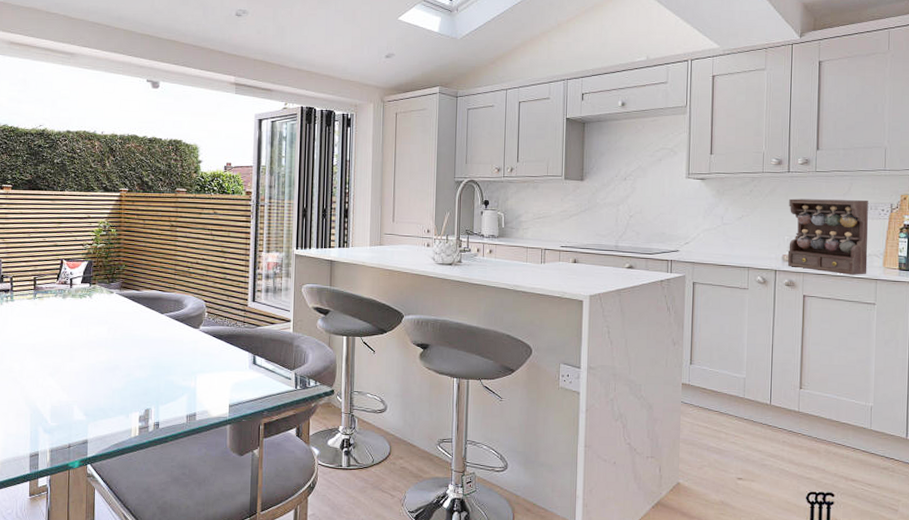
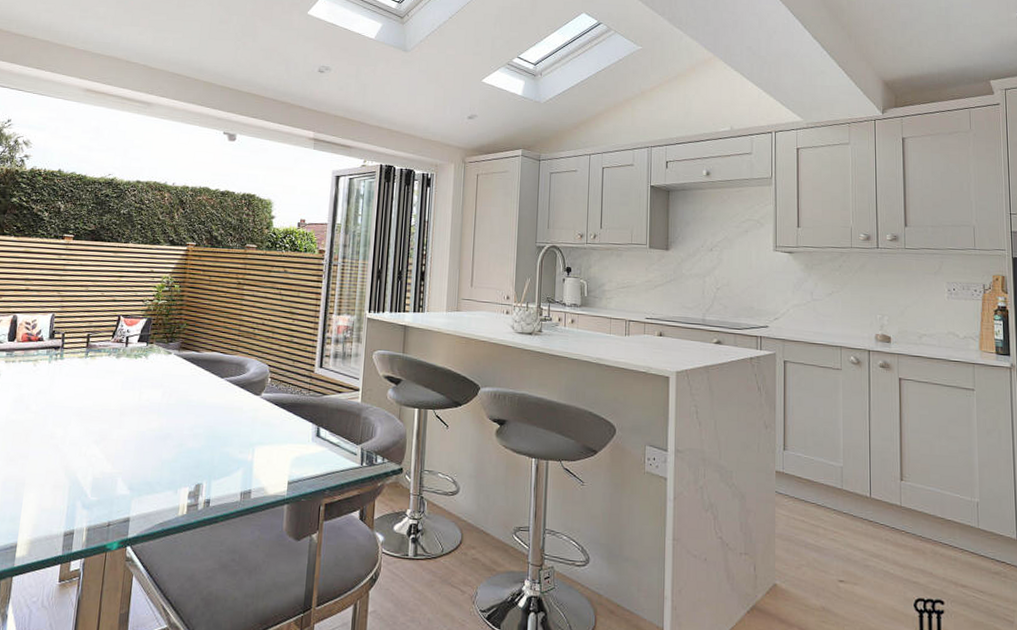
spice rack: present [787,198,868,276] -> none [879,275,964,359]

